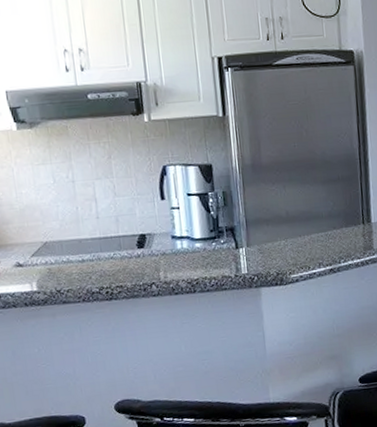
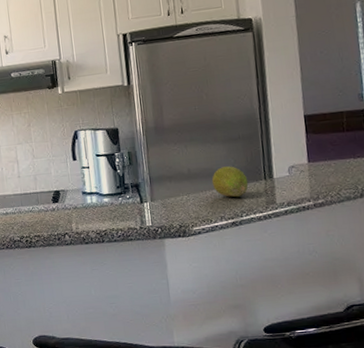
fruit: none [310,209,347,243] -> present [211,166,249,198]

